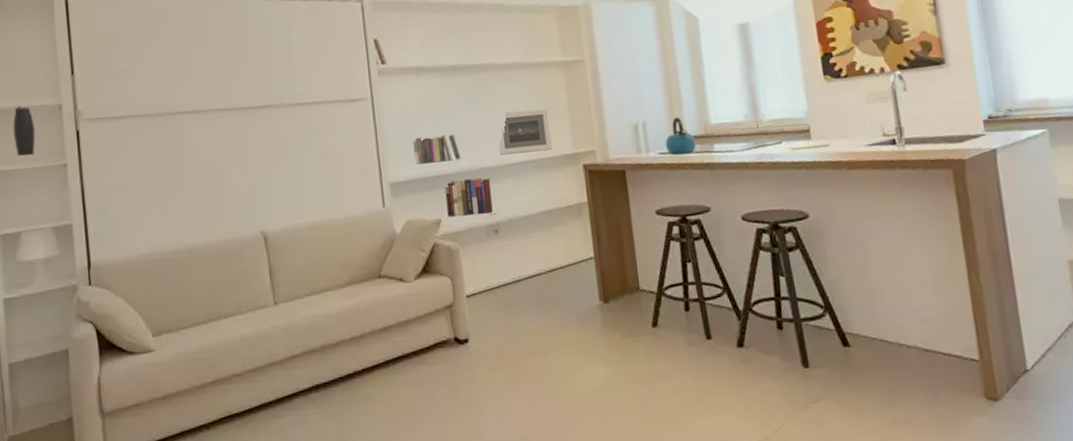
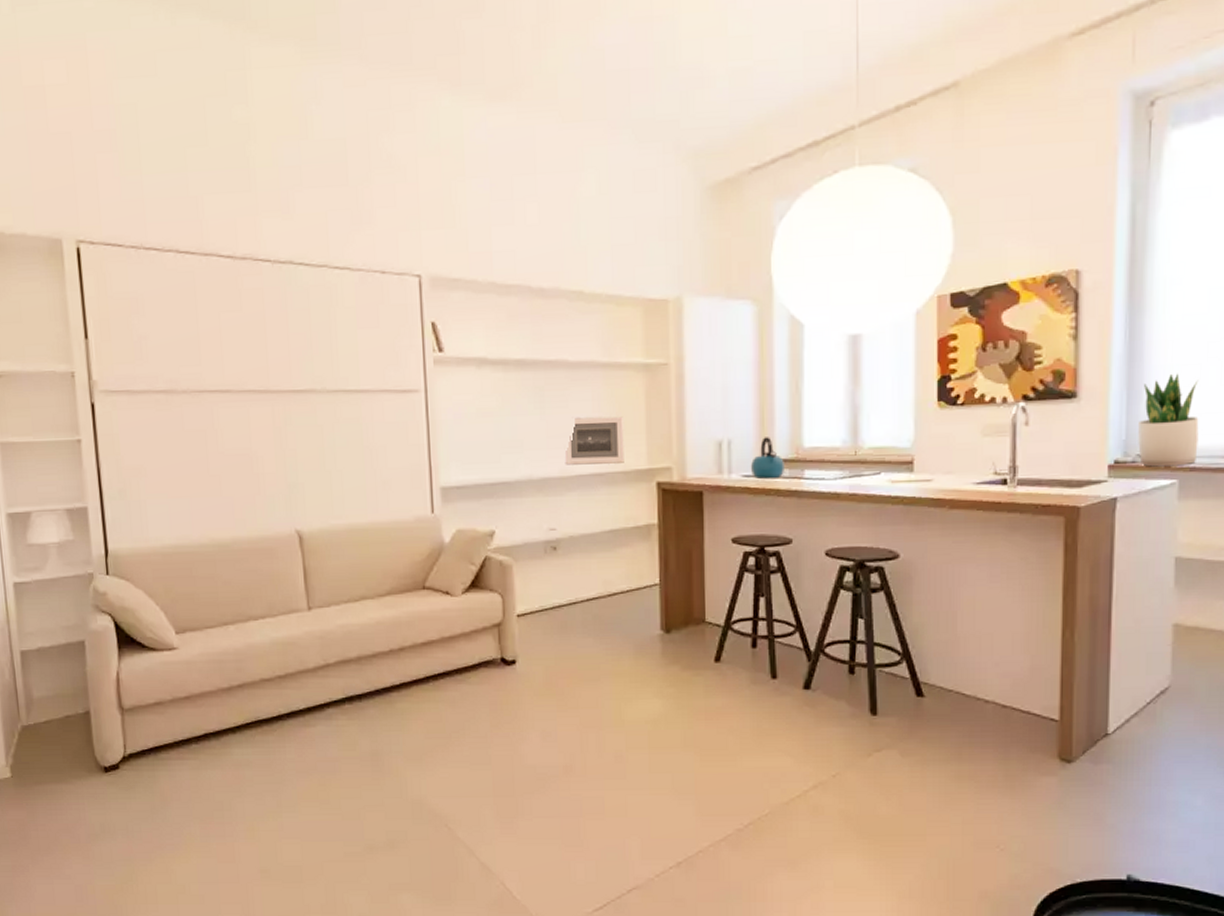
vase: present [13,107,35,157] -> none [19,372,45,428]
books: present [413,134,461,165] -> none [469,437,521,469]
books: present [445,177,493,217] -> none [501,488,553,530]
planter: none [1002,36,1061,120] -> present [1138,373,1199,467]

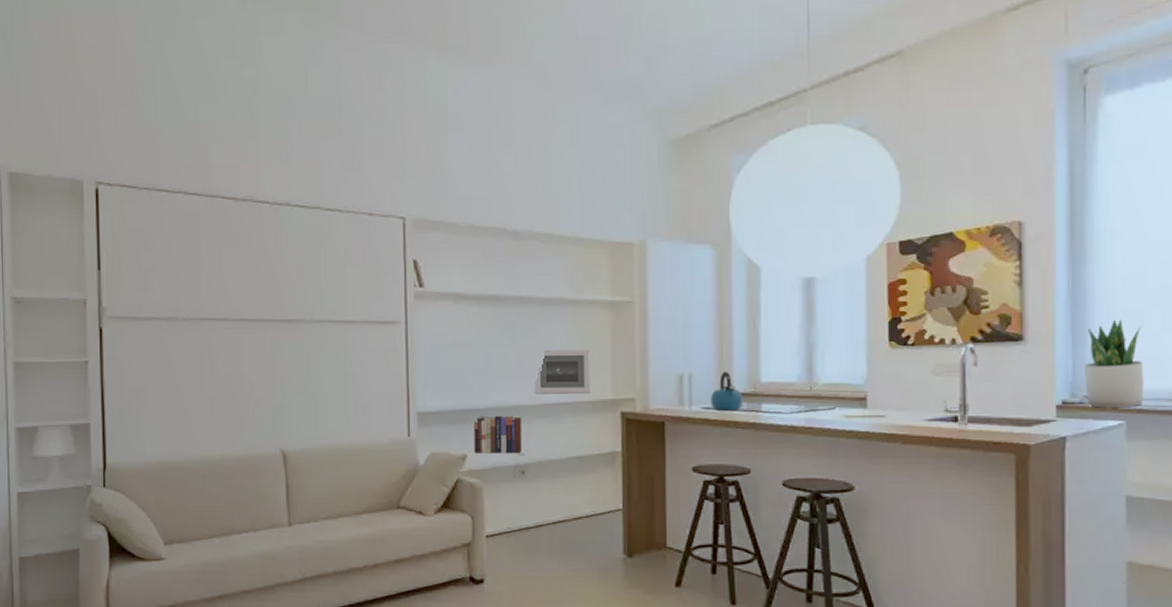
books: none [501,488,553,530] -> present [474,415,523,454]

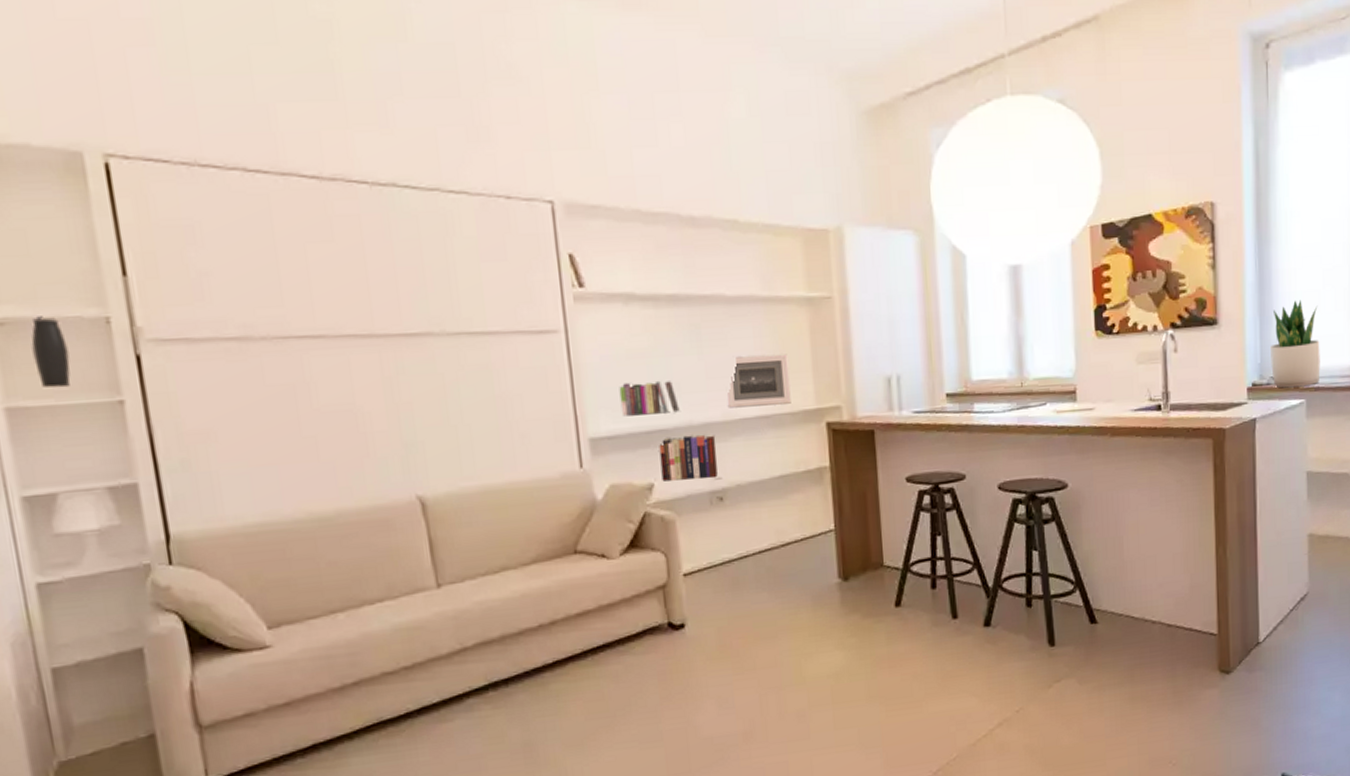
vase: none [35,298,58,350] -> present [31,318,71,389]
books: none [445,367,493,396] -> present [619,380,680,417]
kettle: present [710,372,743,412] -> none [920,371,954,416]

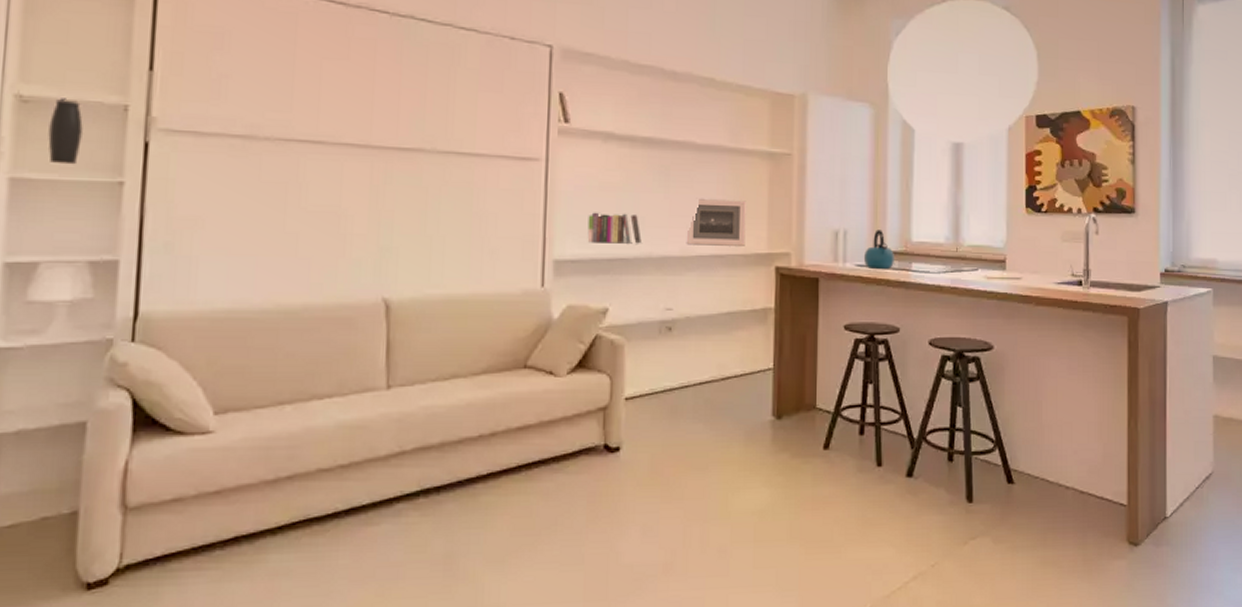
books: present [659,434,718,482] -> none [617,266,672,309]
kettle: none [920,371,954,416] -> present [863,230,894,270]
planter: present [1271,299,1320,388] -> none [1182,198,1226,277]

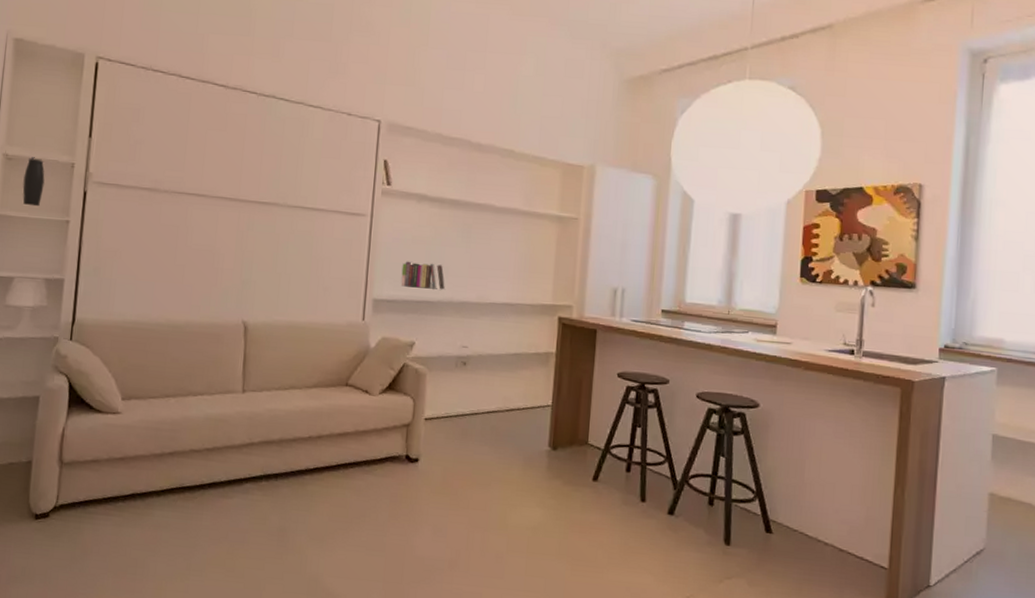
picture frame: present [687,199,746,246] -> none [483,254,536,297]
kettle: present [863,230,894,270] -> none [638,289,668,327]

